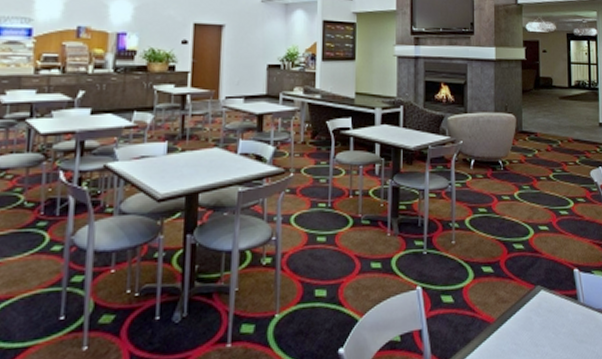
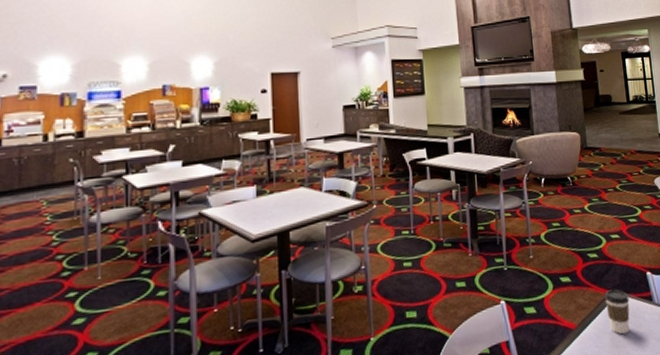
coffee cup: none [527,284,553,333] -> present [604,289,630,335]

